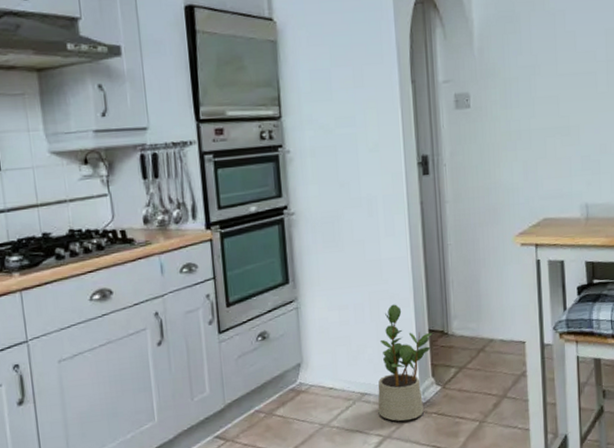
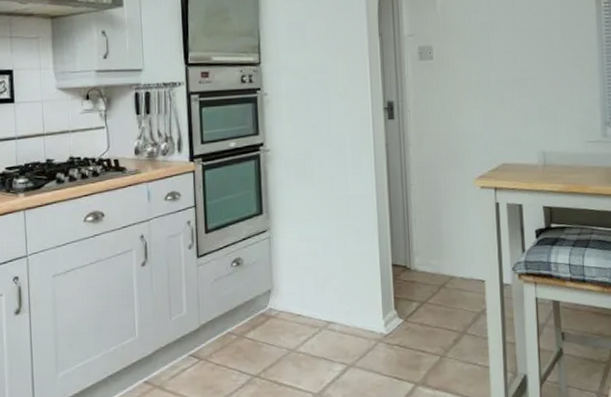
potted plant: present [377,304,433,421] -> none [342,238,396,351]

